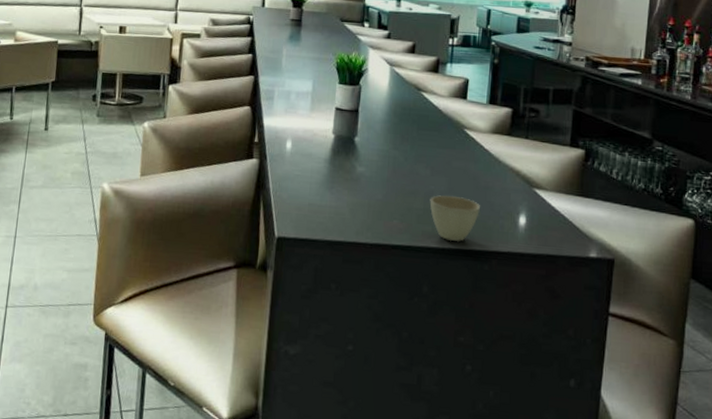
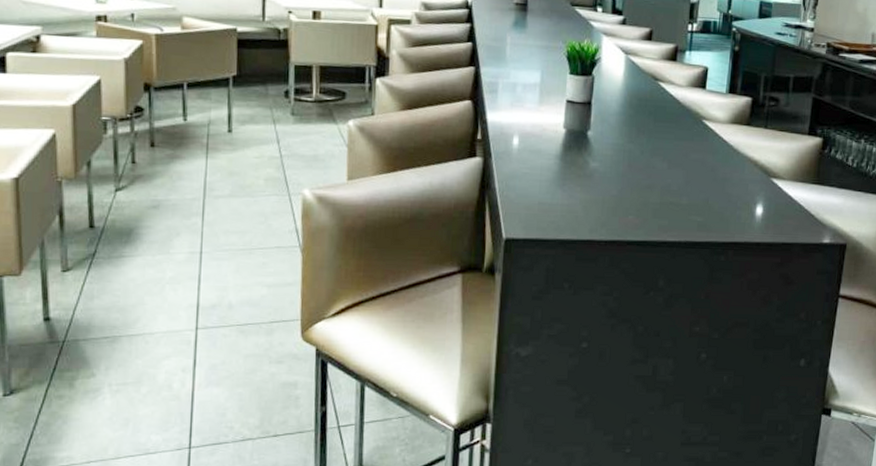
cup: present [429,195,480,241] -> none [666,188,718,234]

